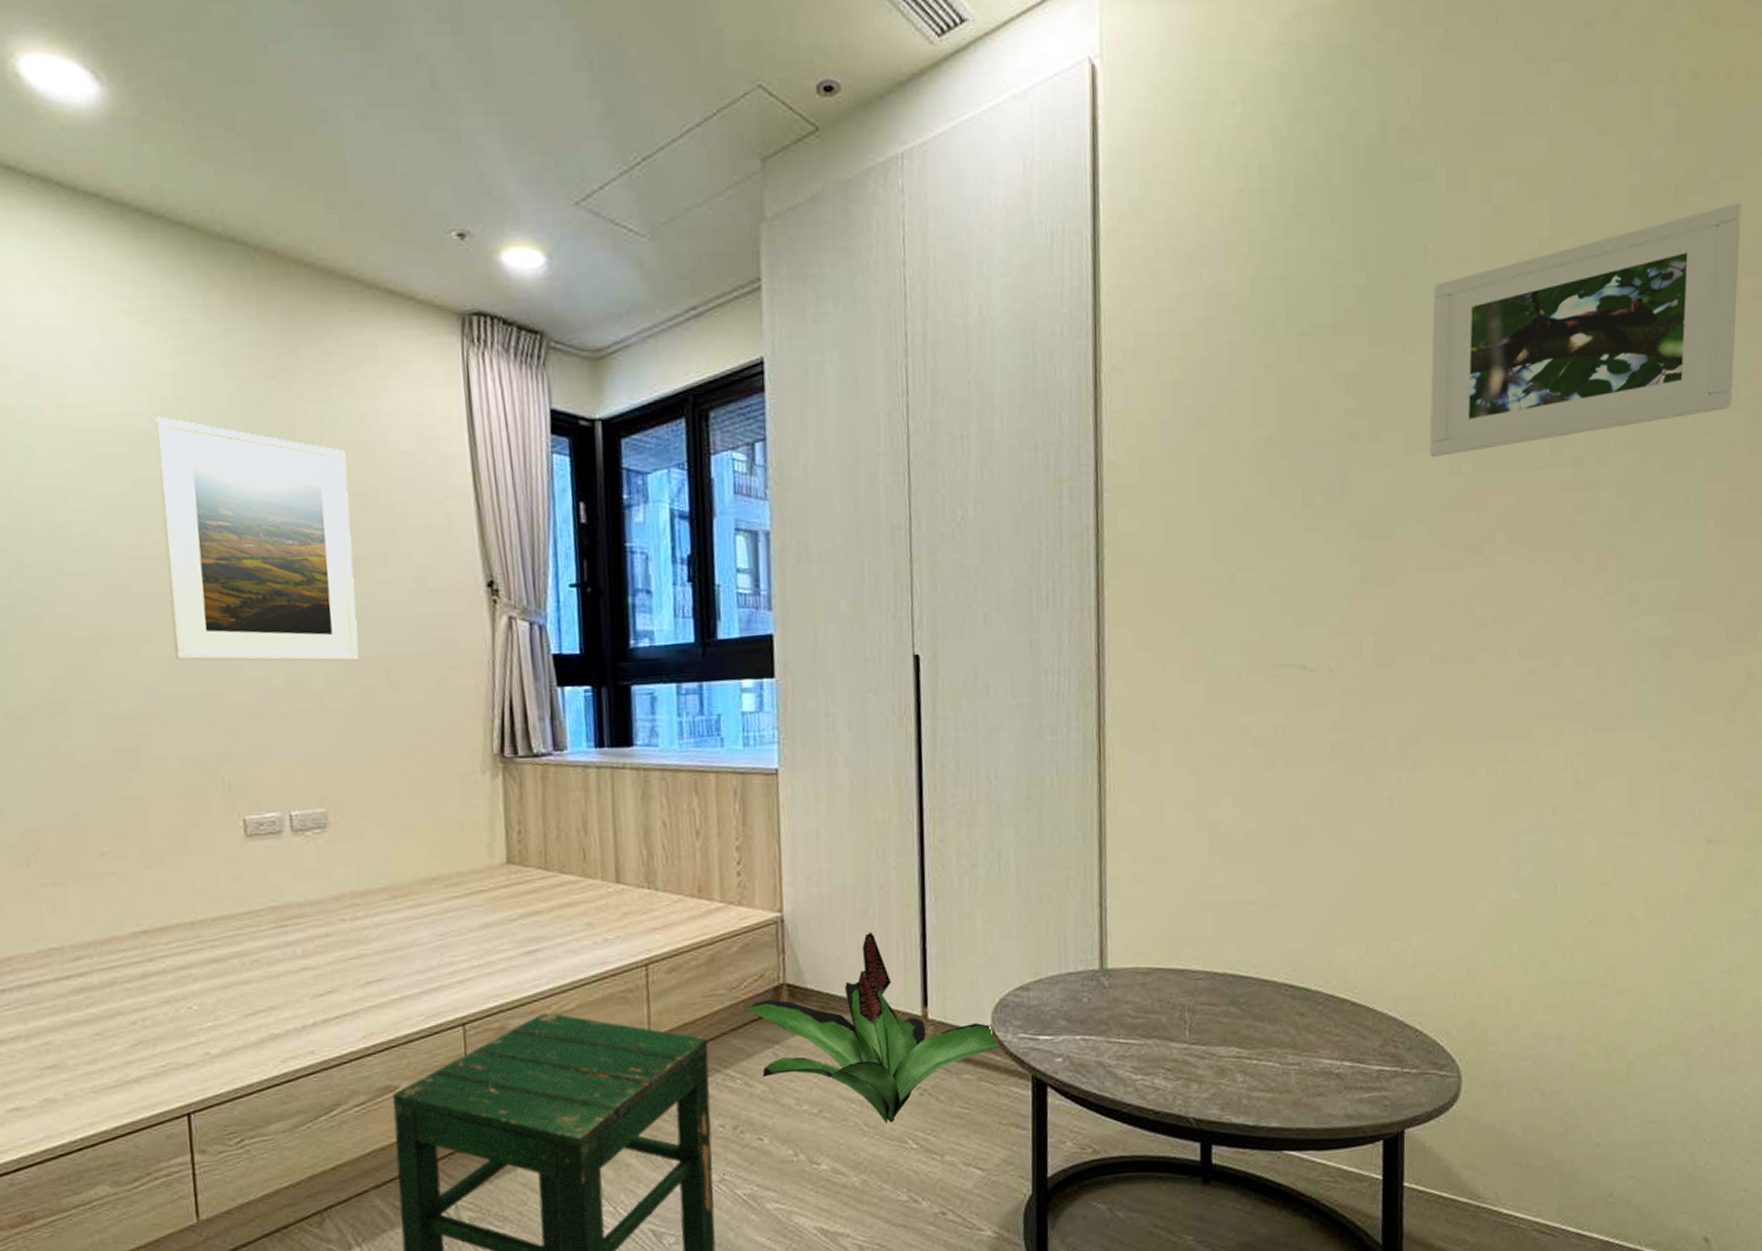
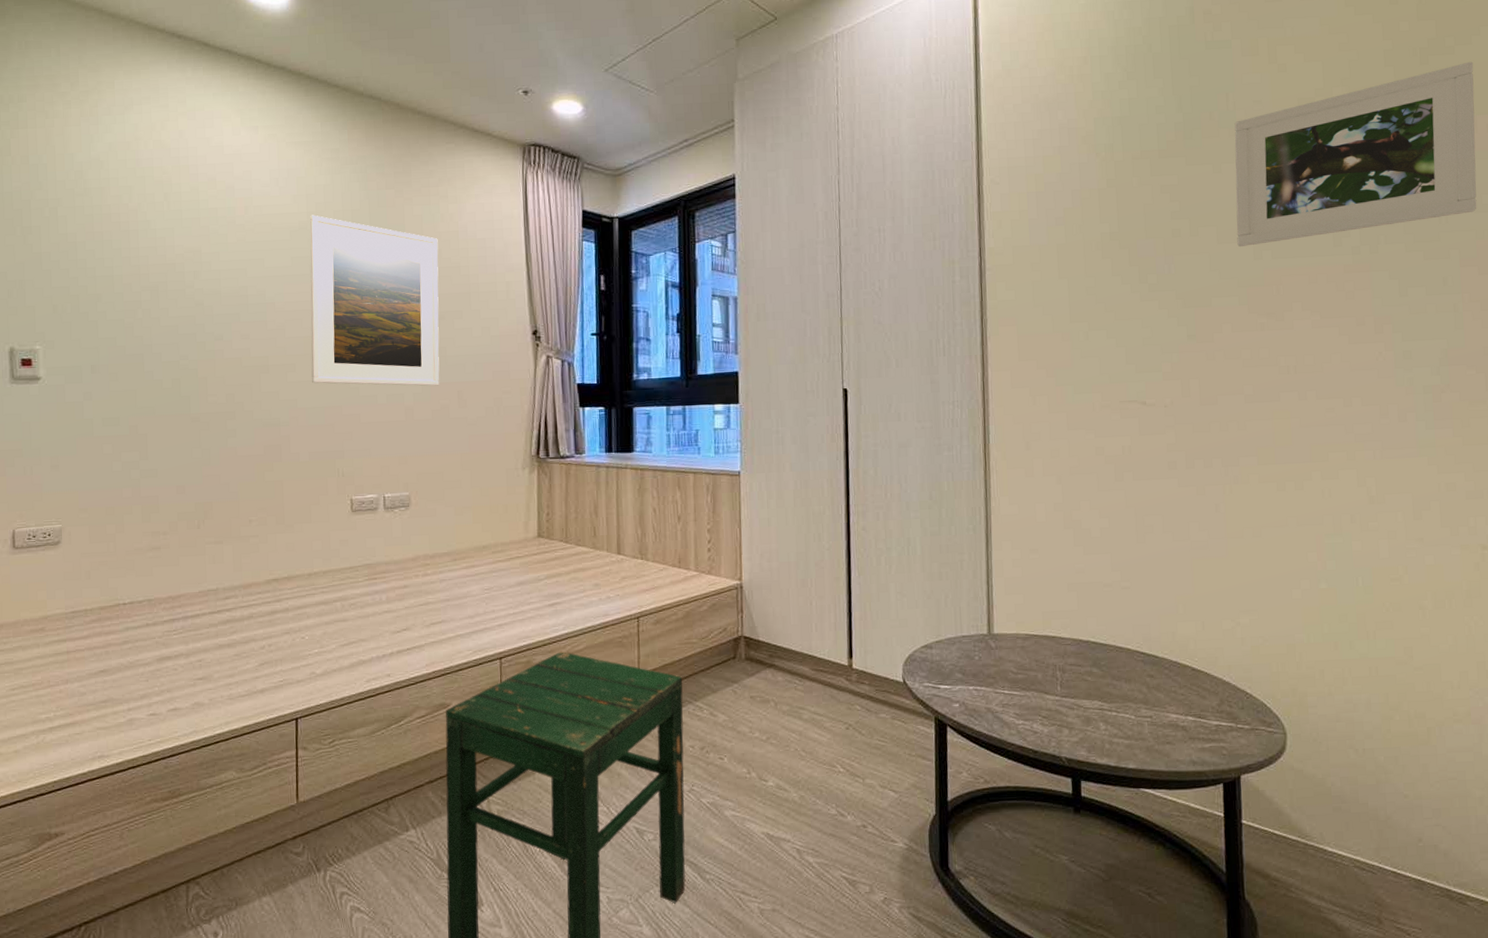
decorative plant: present [742,931,1002,1123] -> none [710,597,911,750]

